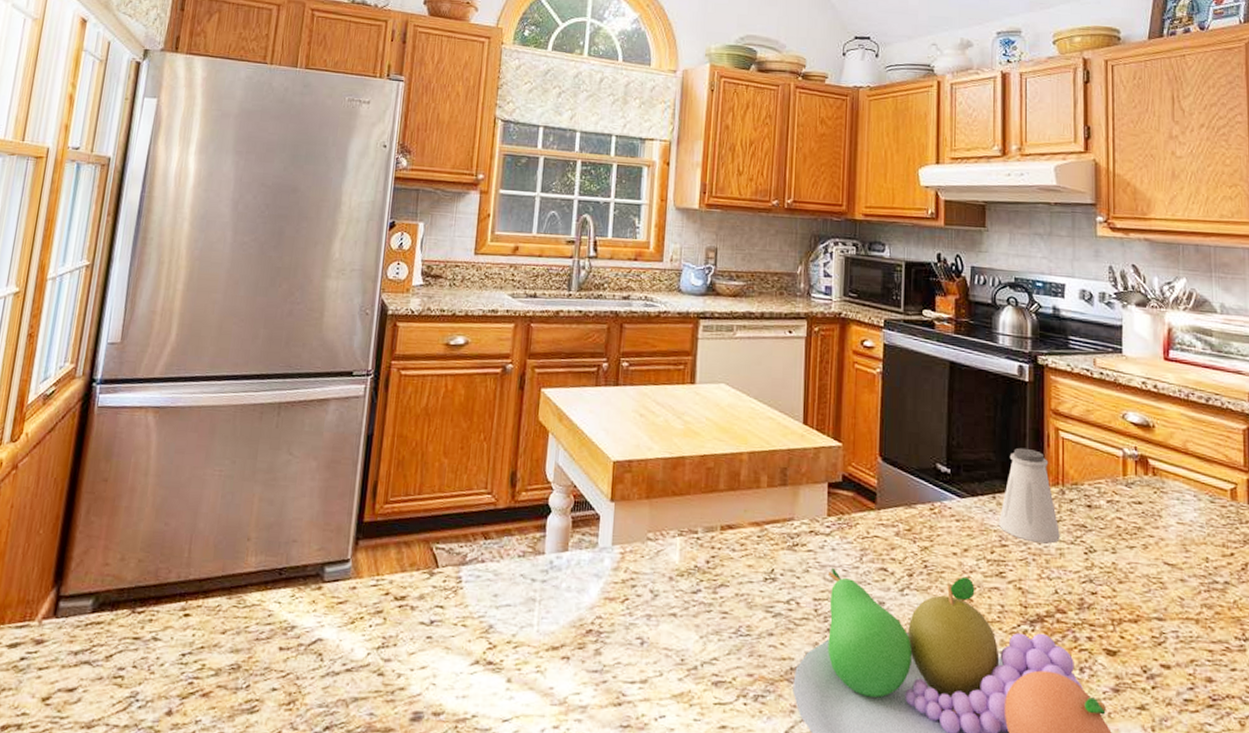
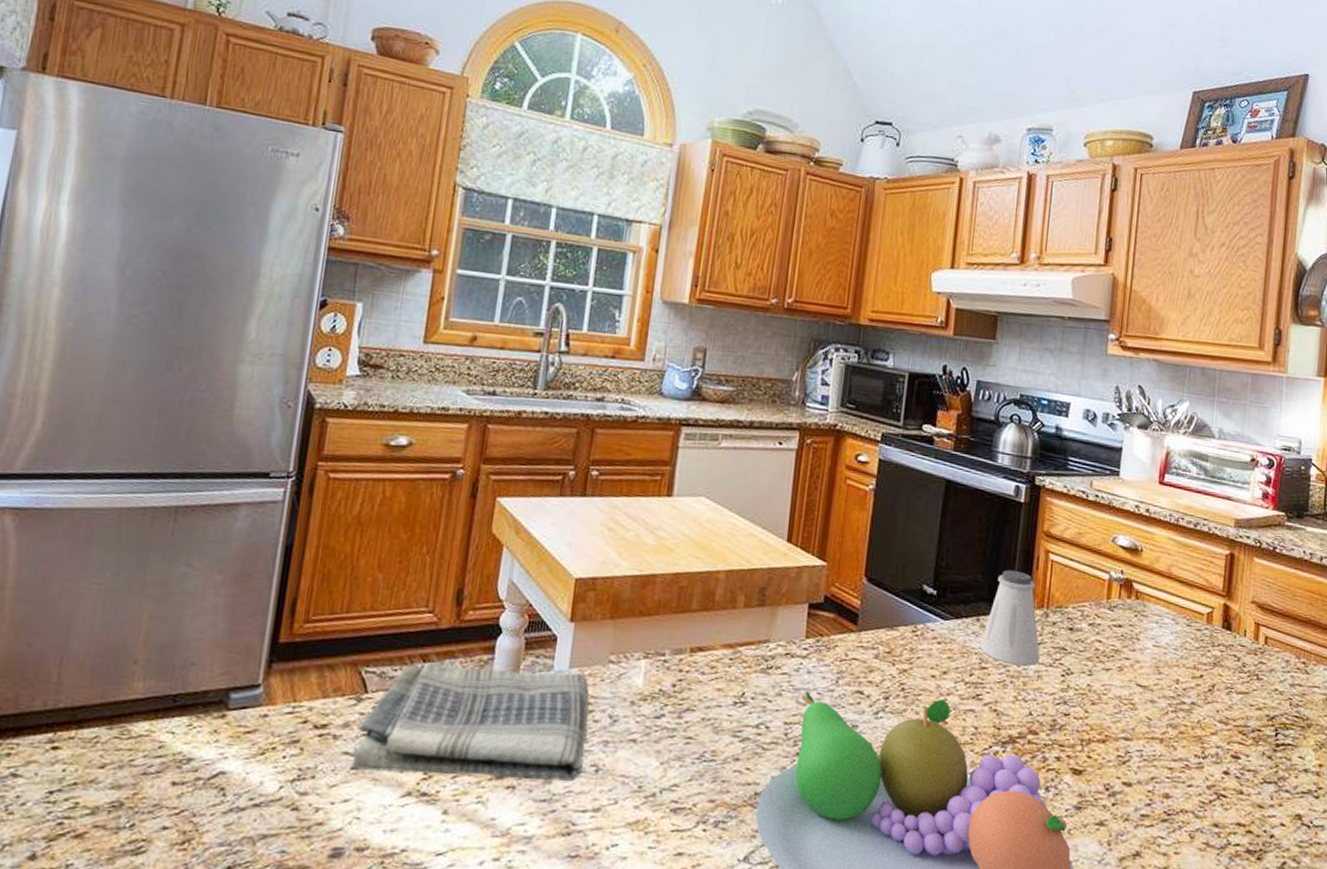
dish towel: none [426,539,632,653] -> present [351,662,589,781]

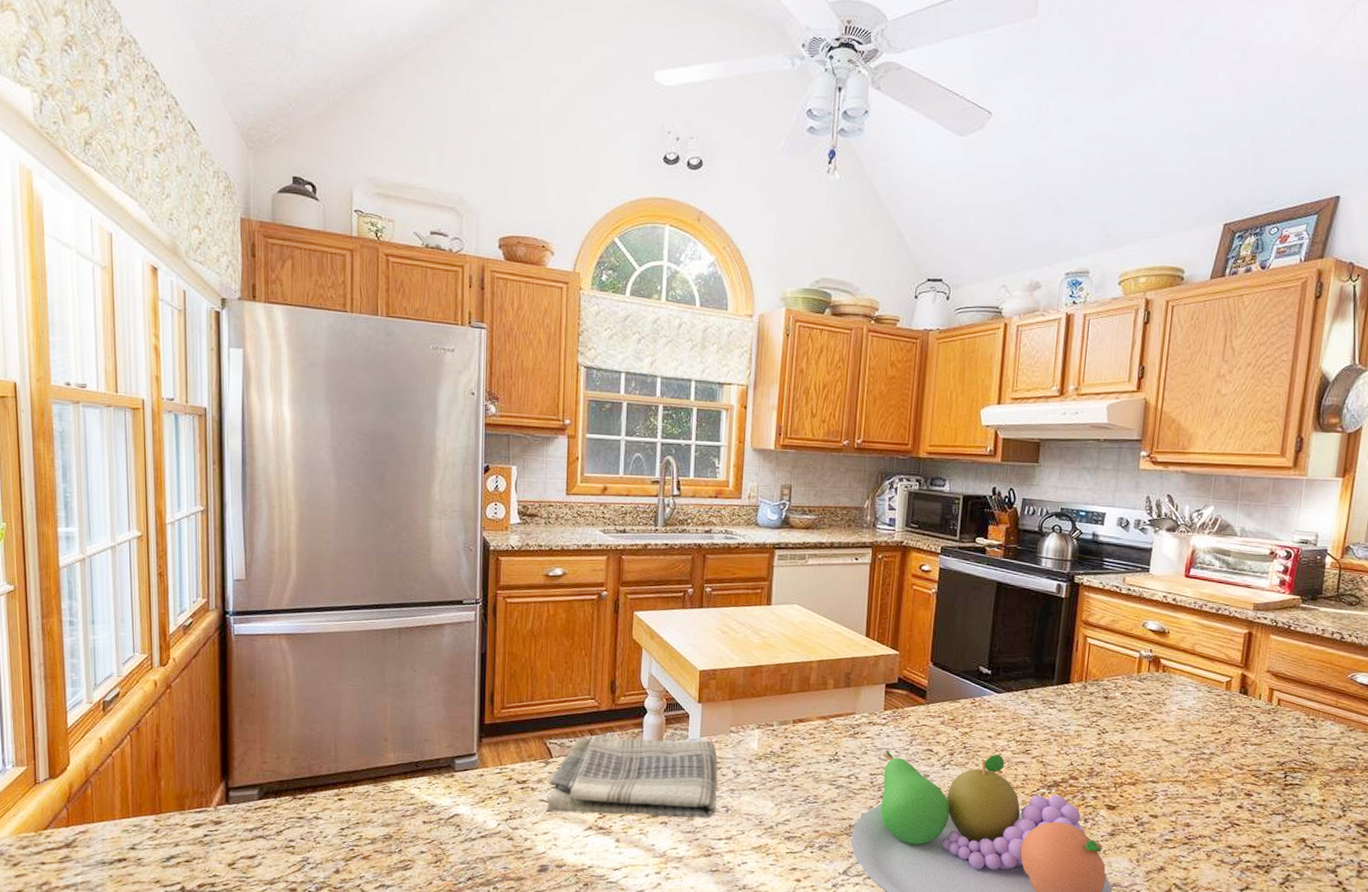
saltshaker: present [979,569,1040,666] -> none [1028,652,1079,727]

